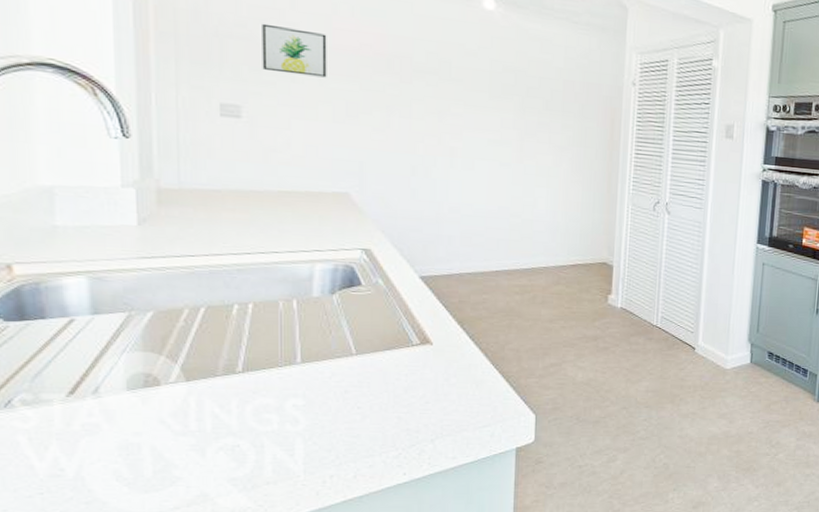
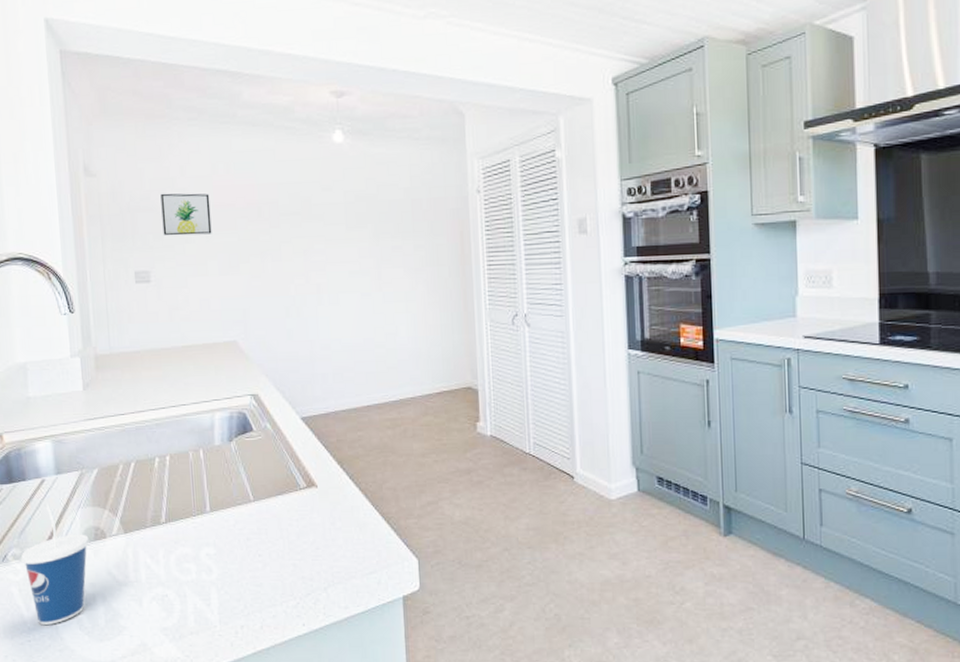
cup: none [33,347,136,476] -> present [21,505,89,625]

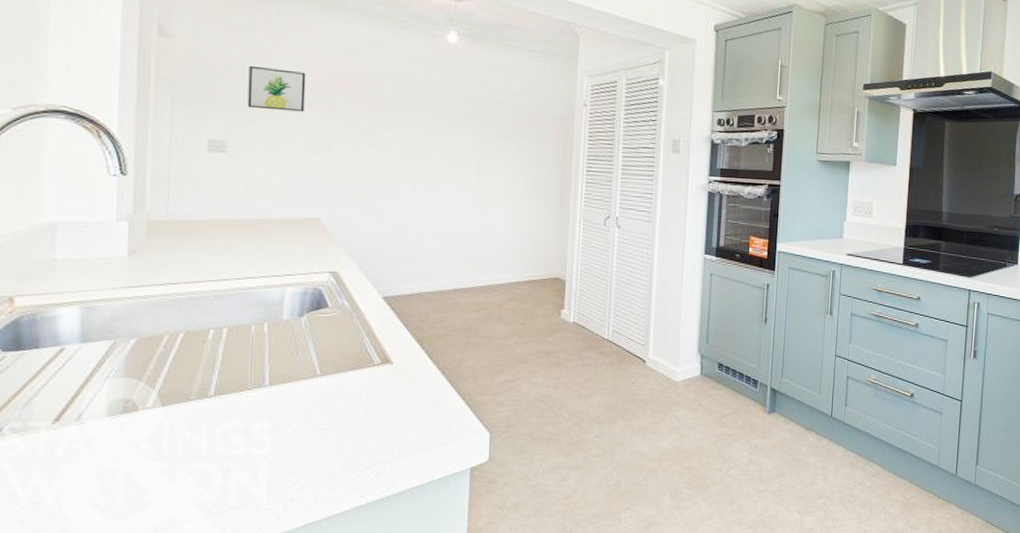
cup: present [21,505,89,625] -> none [21,375,115,503]

